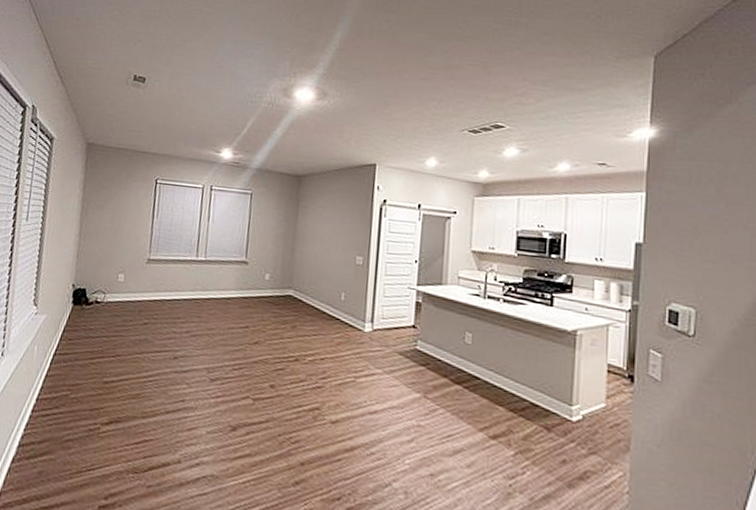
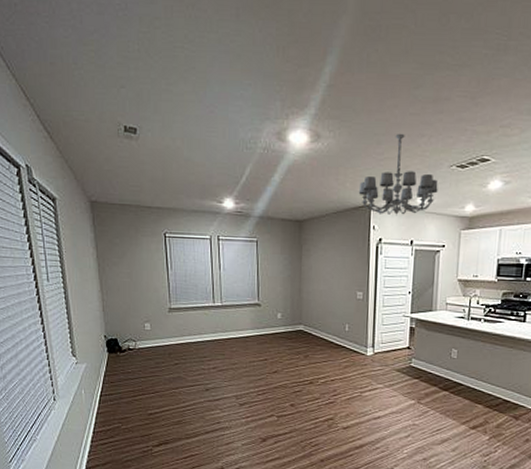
chandelier: none [363,95,449,178] -> present [358,133,438,216]

